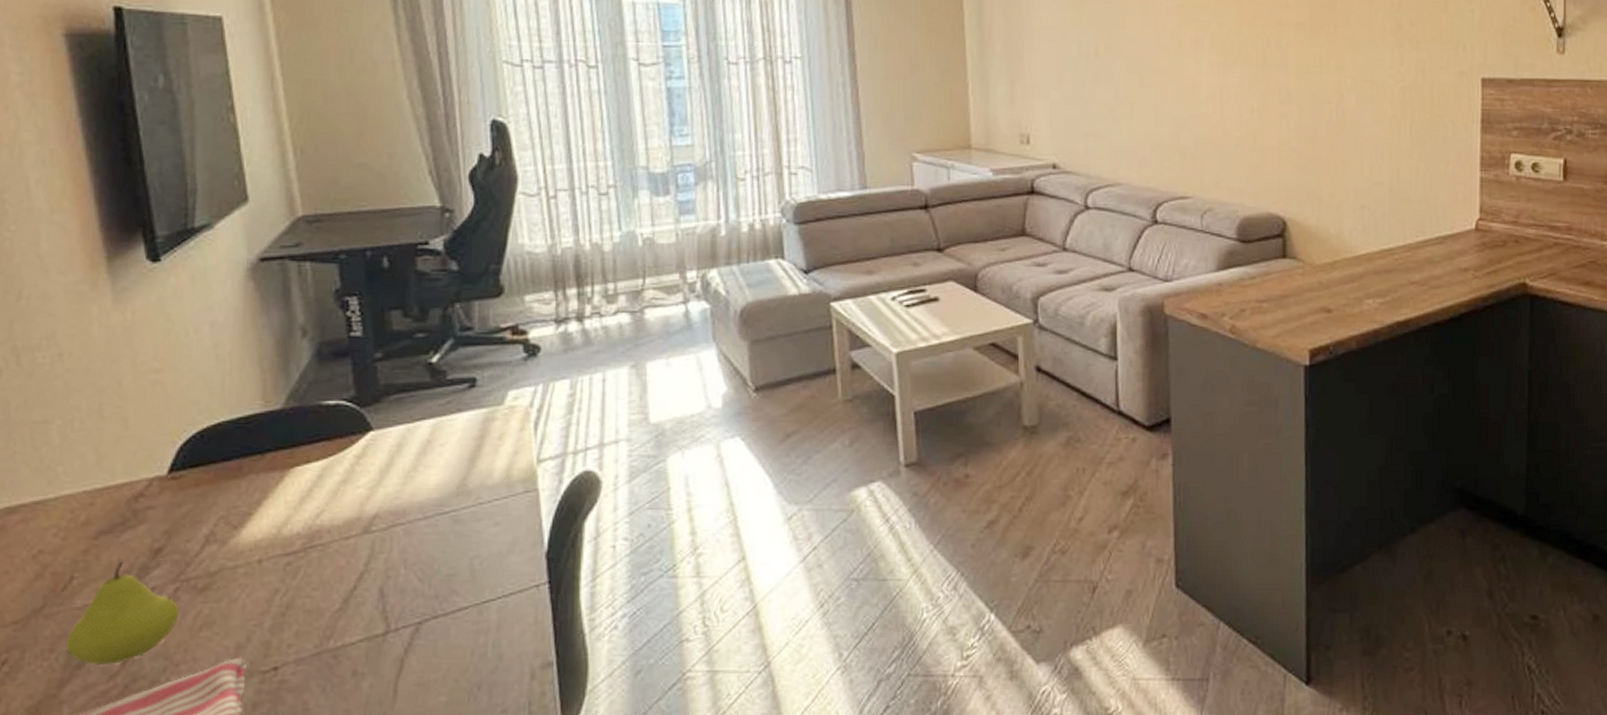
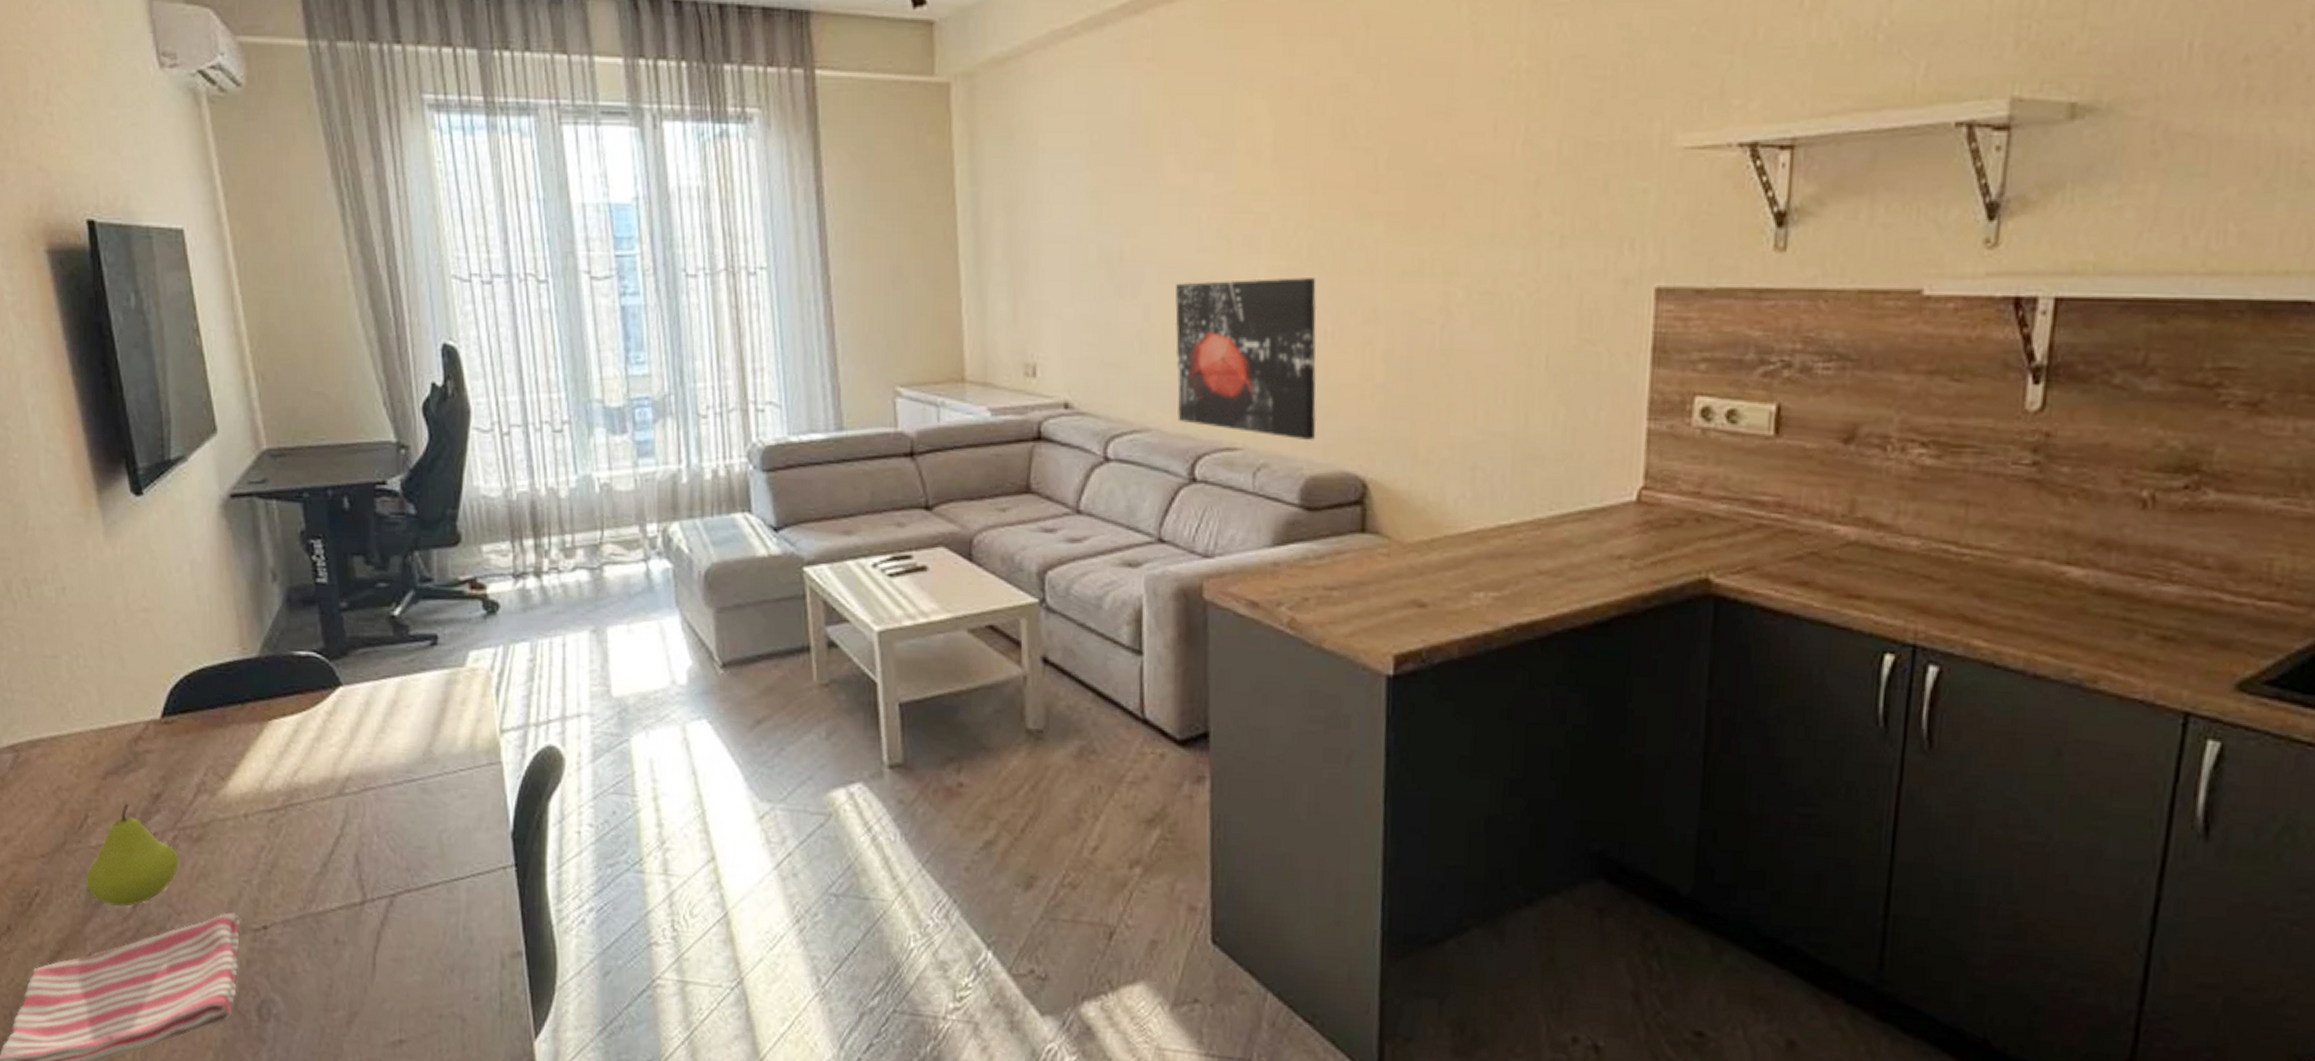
wall art: none [1139,69,1248,190] -> present [1175,277,1317,440]

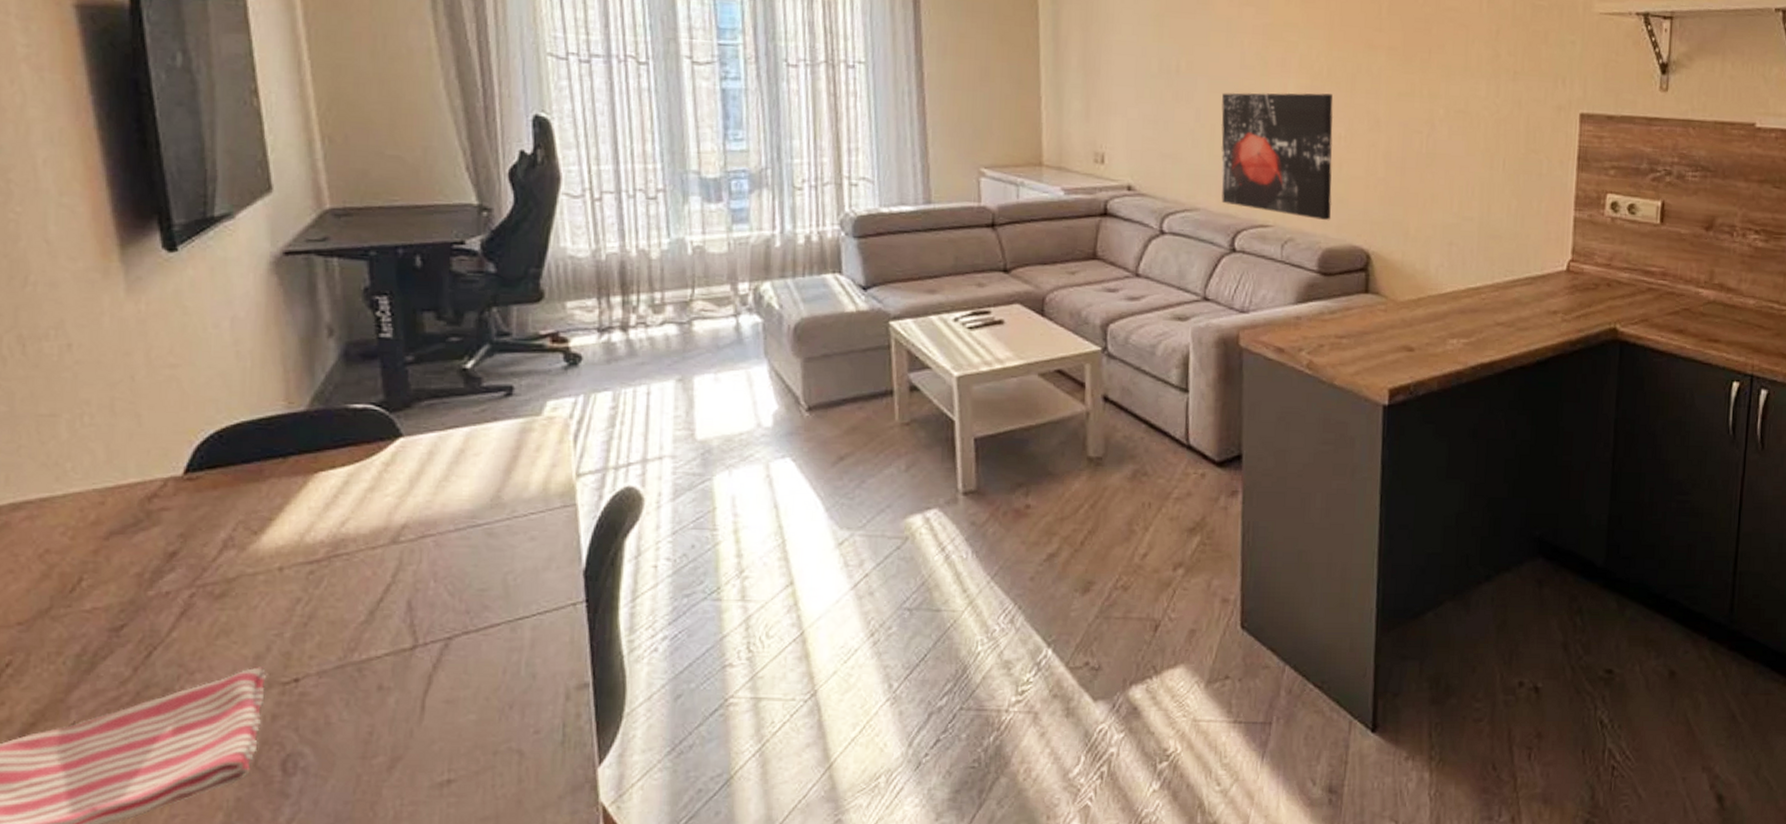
fruit: present [85,804,178,907] -> none [74,564,195,671]

